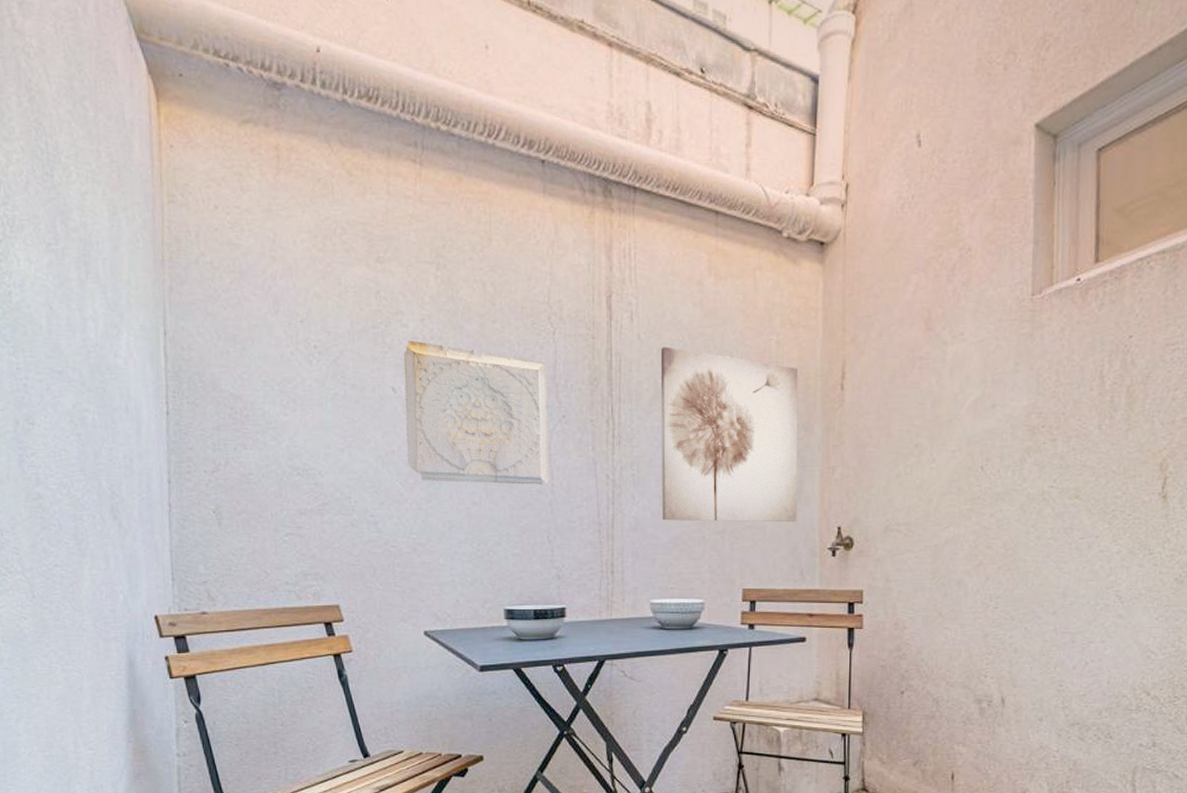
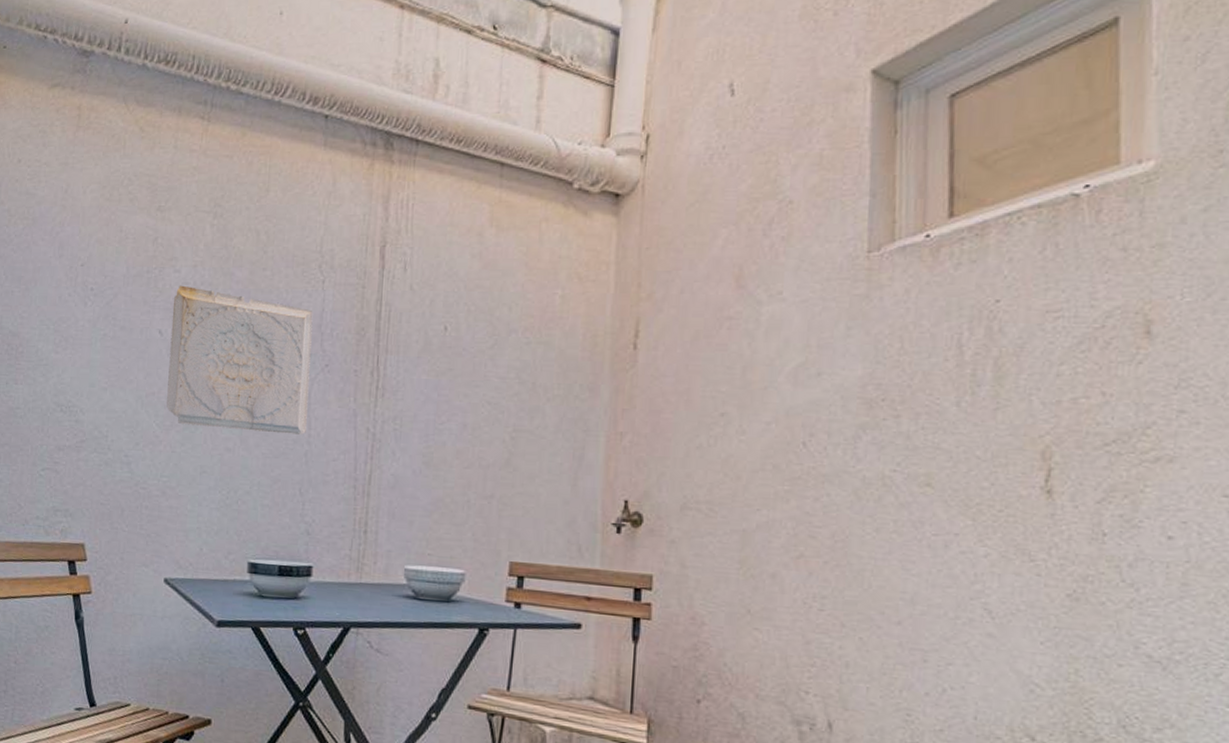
wall art: present [660,346,798,523] -> none [424,298,585,492]

